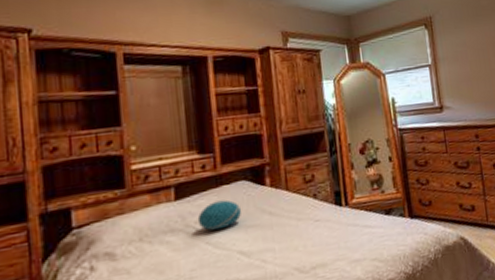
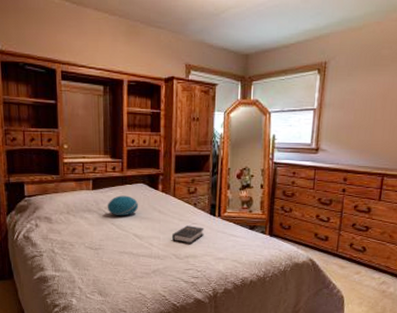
hardback book: none [290,223,332,251] -> present [171,225,205,245]

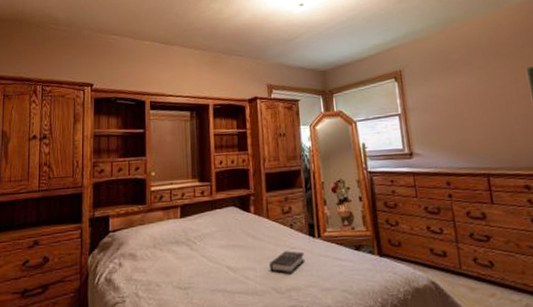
cushion: present [107,195,139,216] -> none [196,221,231,246]

